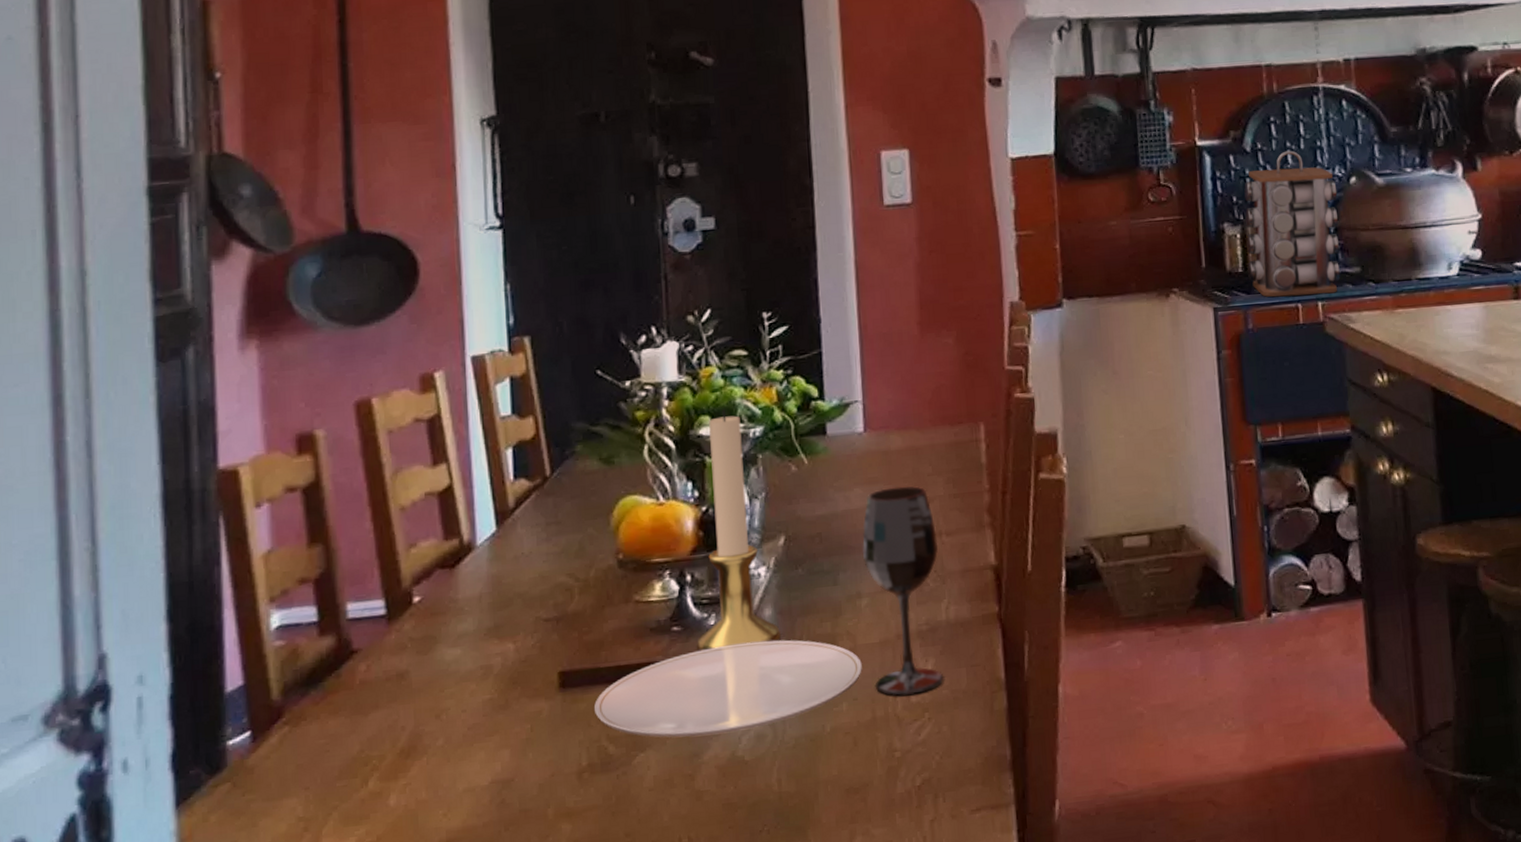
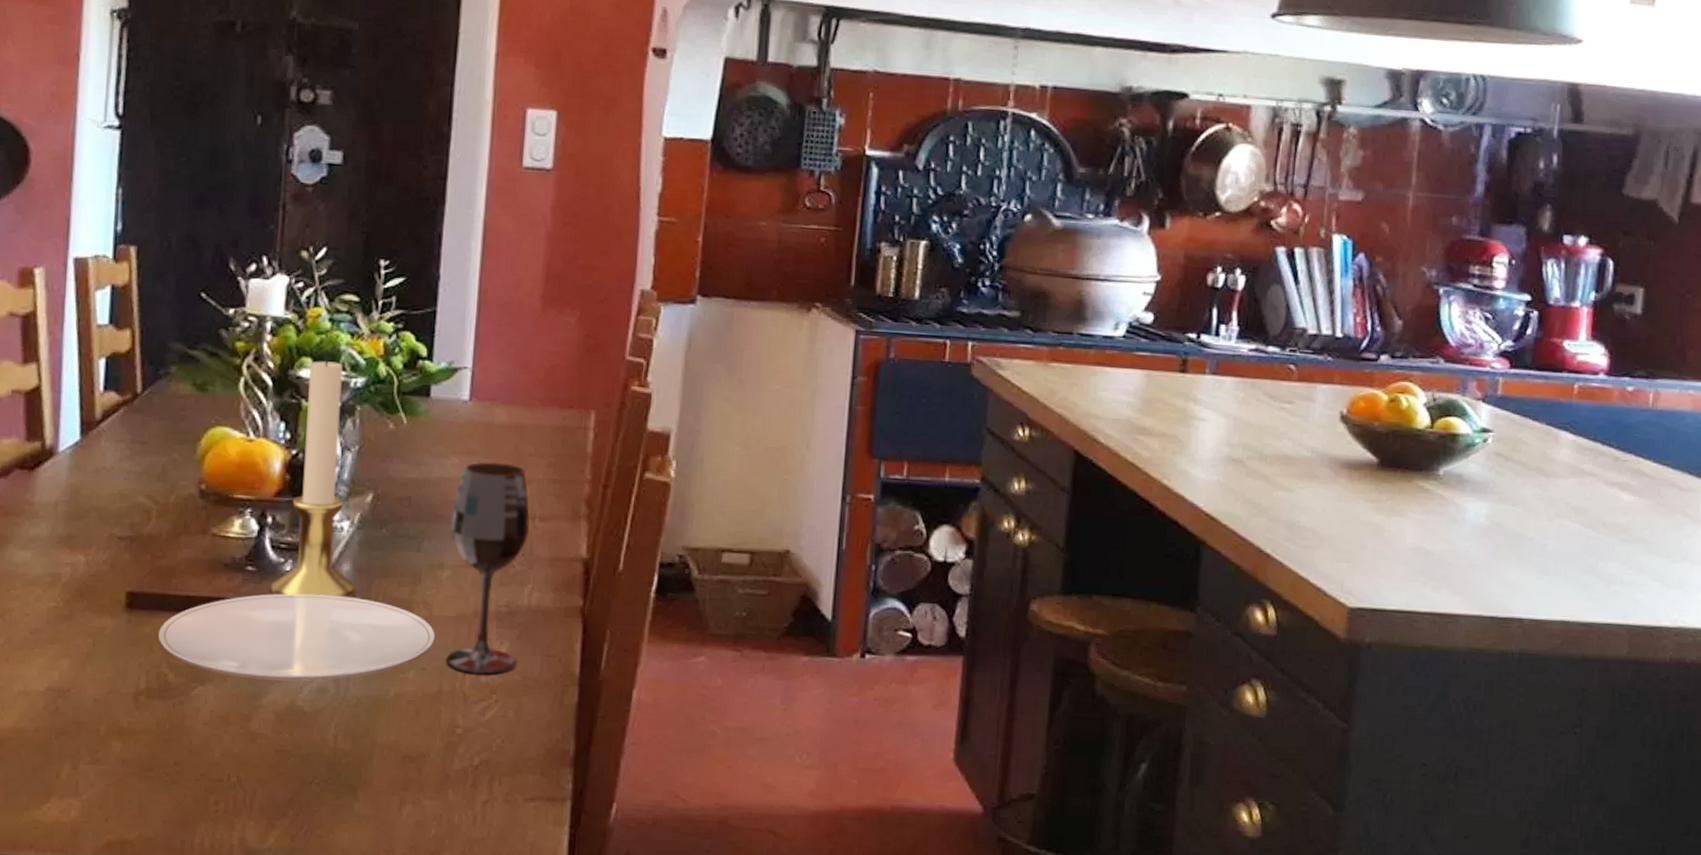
spice rack: present [1244,150,1340,298] -> none [898,175,1009,335]

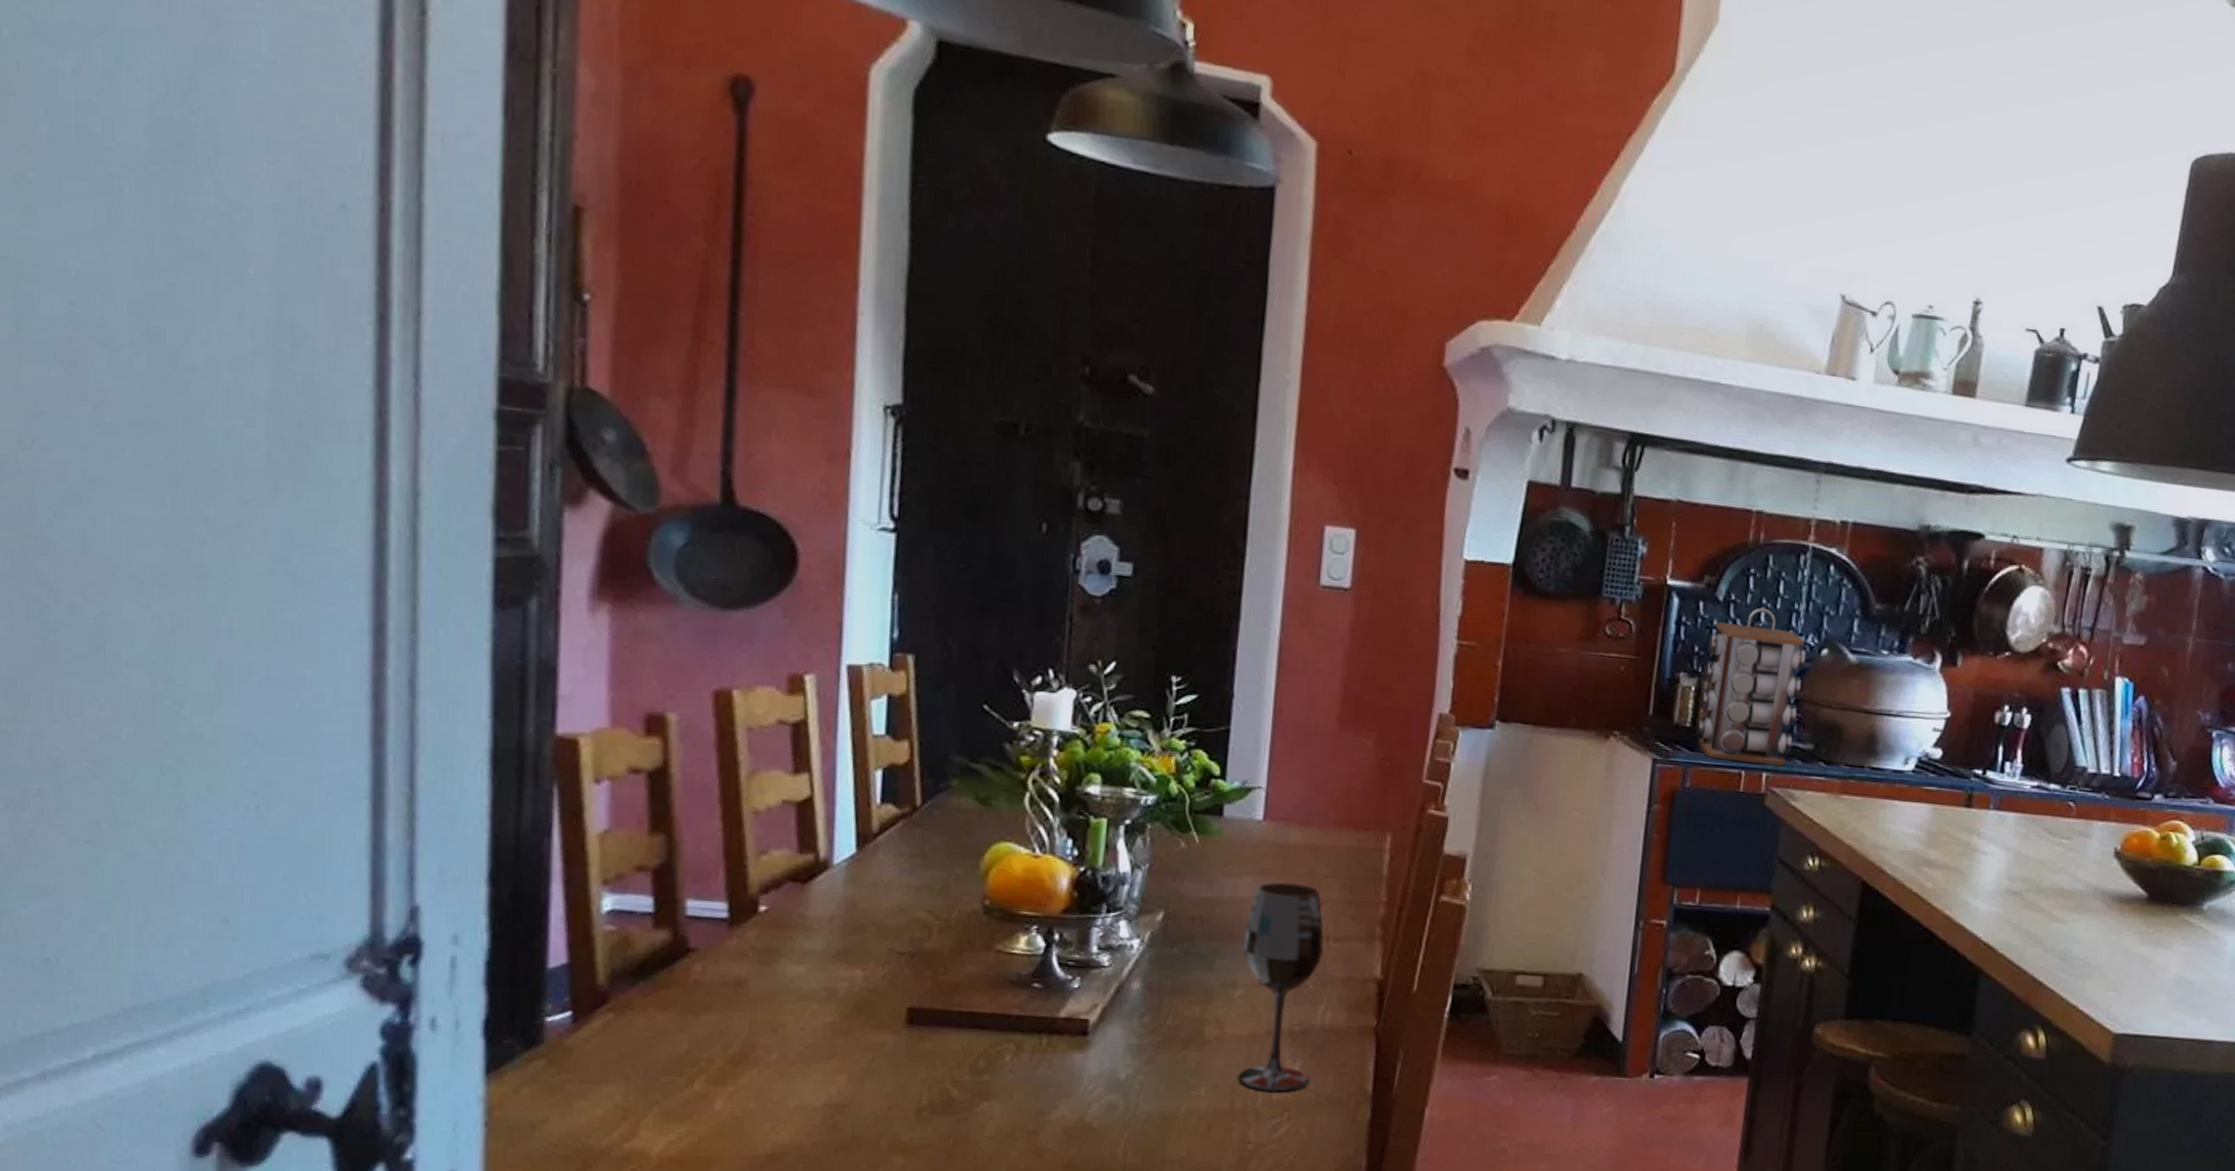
plate: present [159,593,435,681] -> none [941,1010,1227,1098]
candle holder: present [268,353,357,599] -> none [1055,770,1147,1017]
spice rack: none [898,175,1009,335] -> present [1695,608,1806,767]

